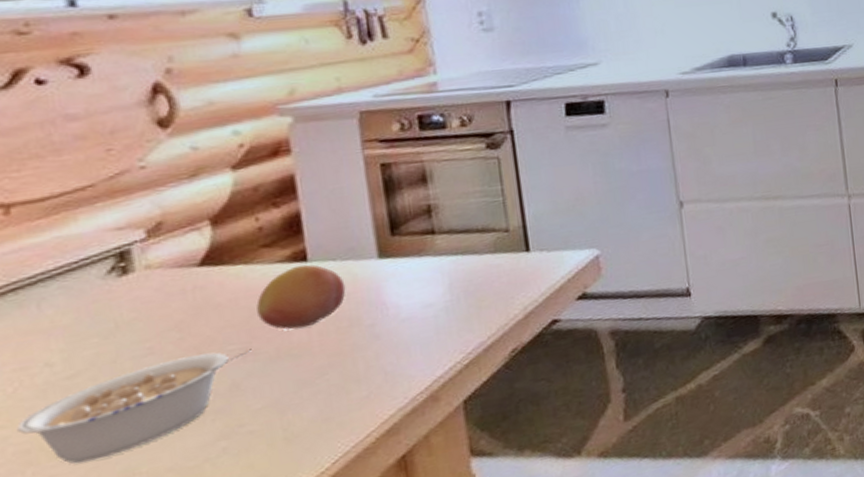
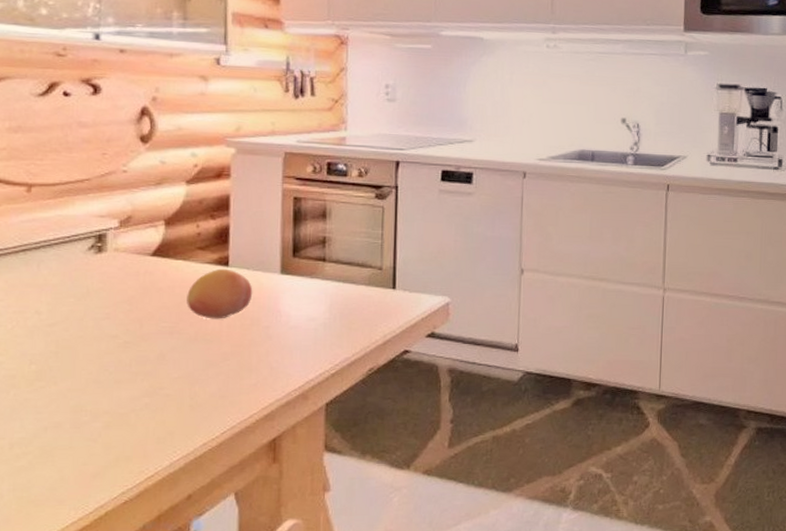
legume: present [17,349,252,464] -> none [10,326,178,393]

